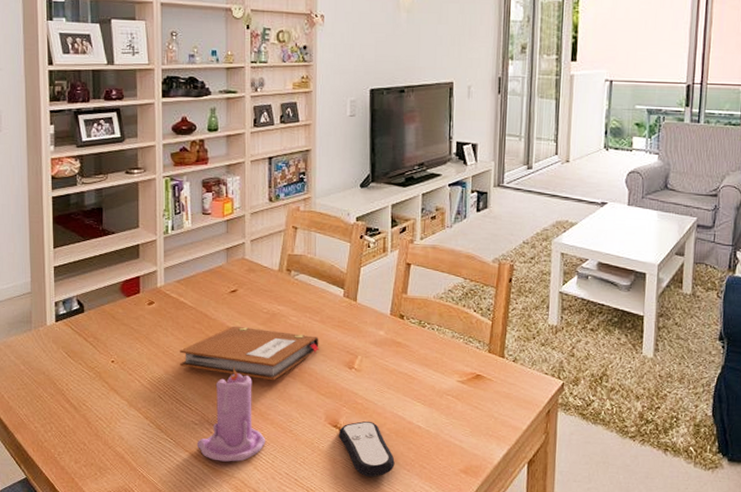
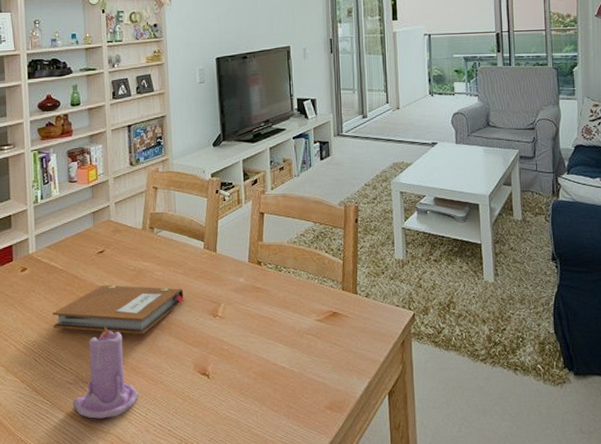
remote control: present [339,421,395,477] -> none [208,366,263,421]

